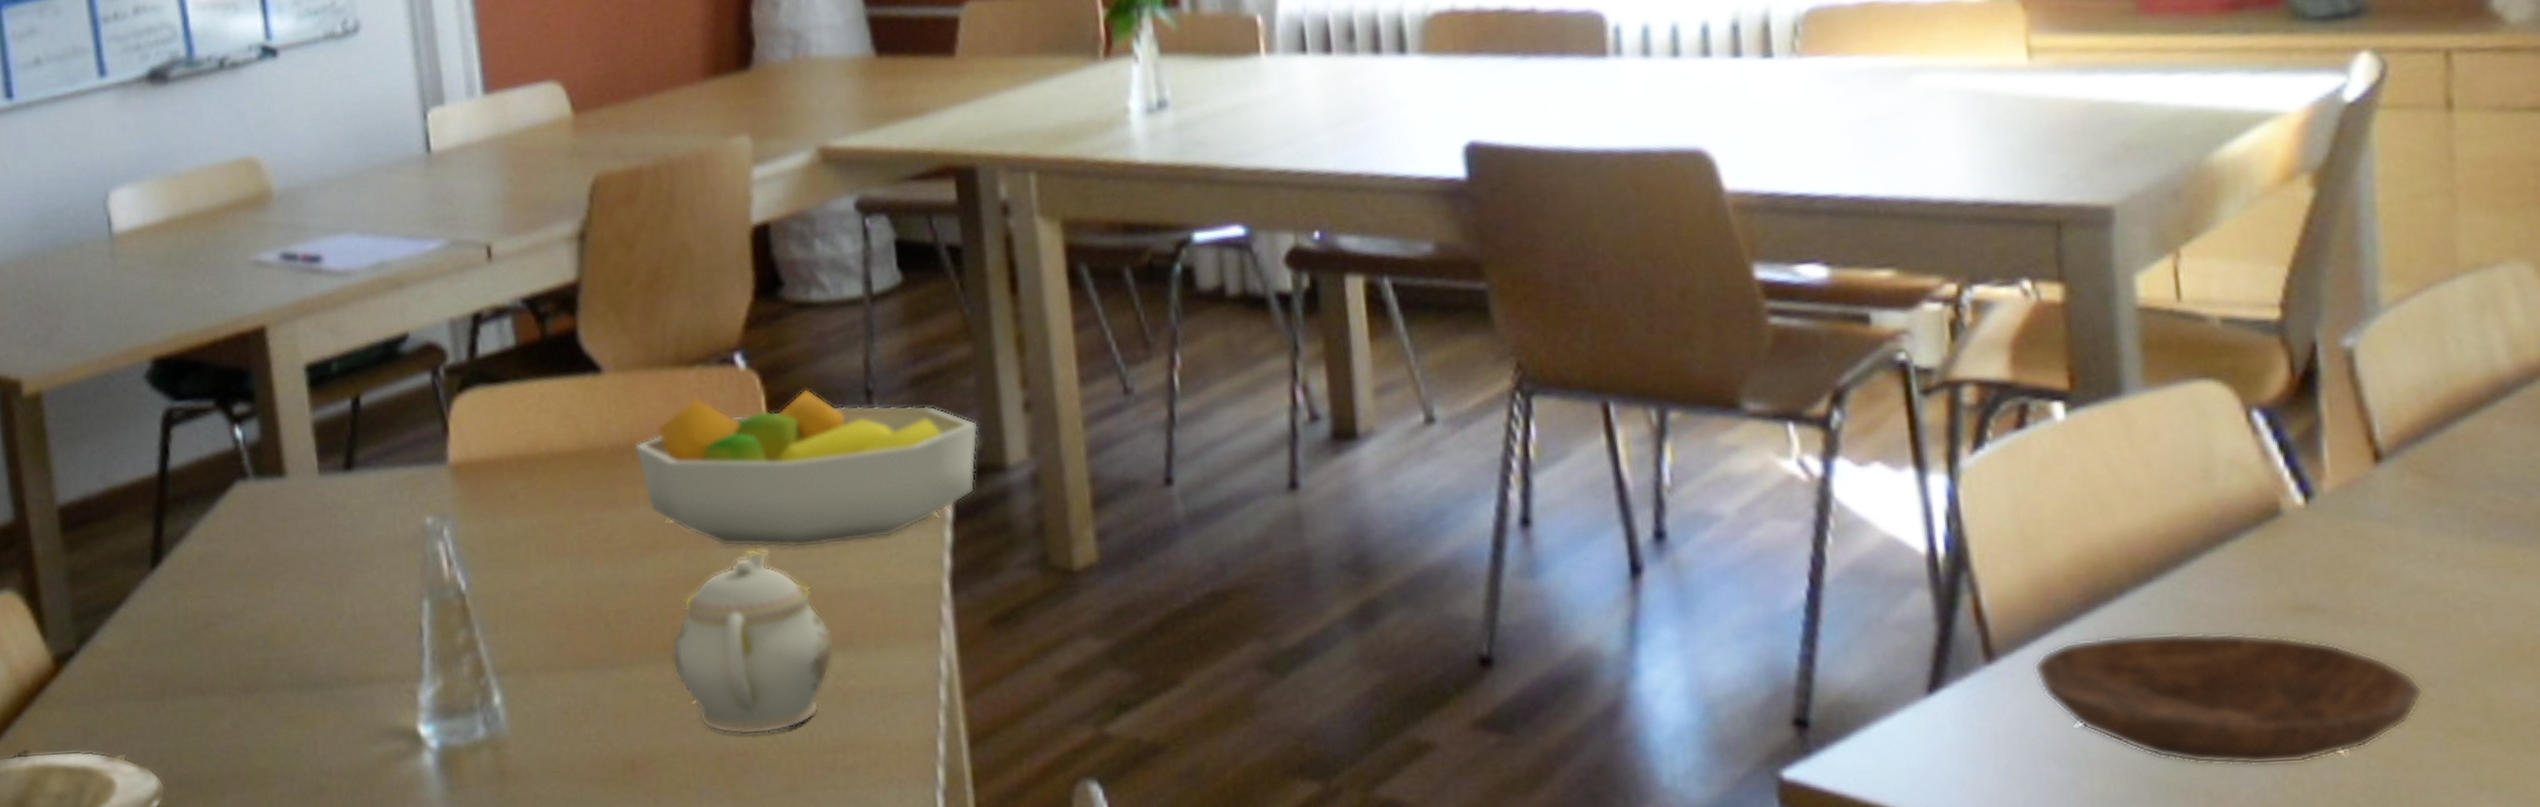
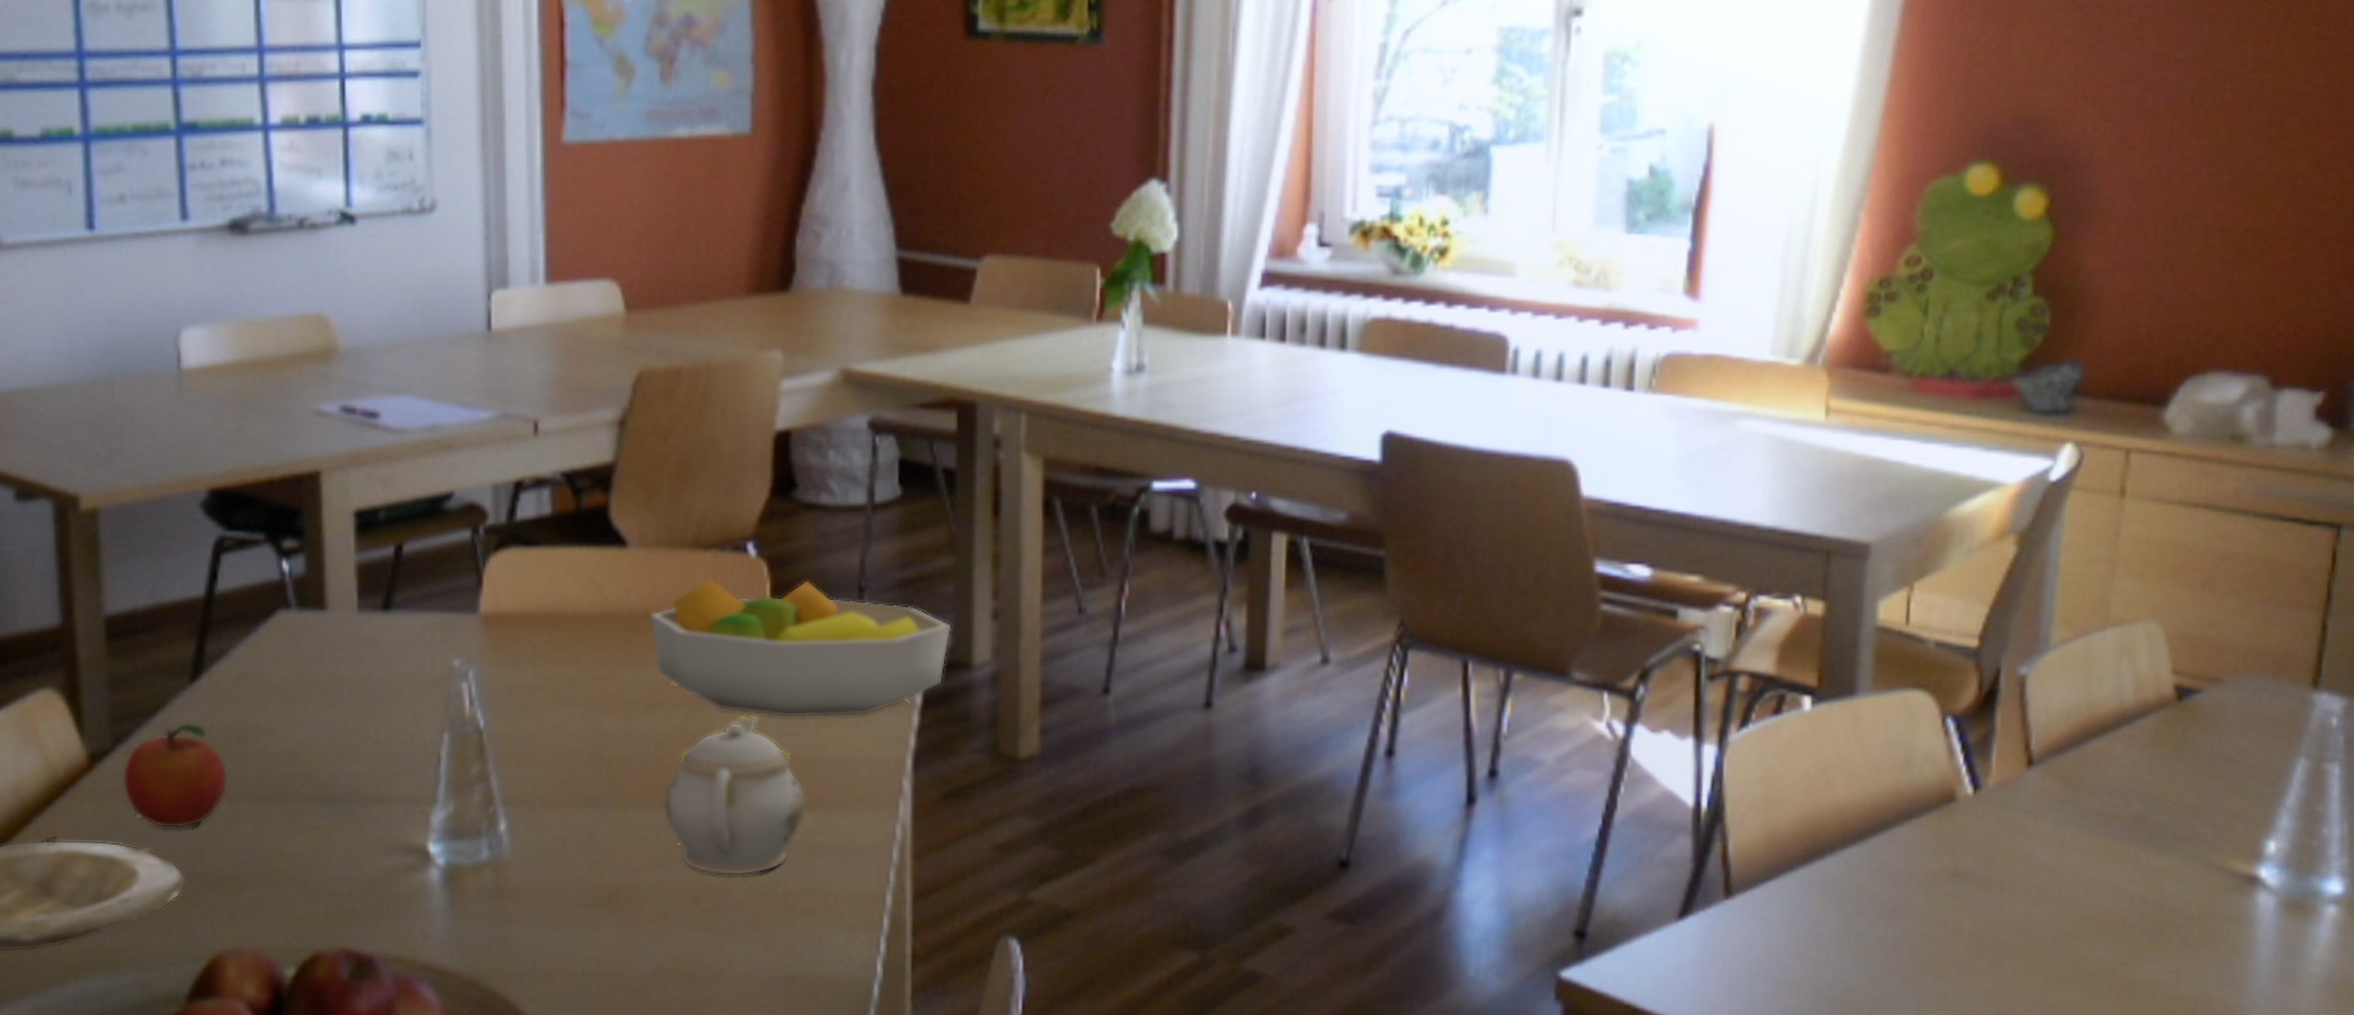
fruit: none [89,612,200,732] -> present [122,722,229,829]
bowl: present [2033,633,2424,766] -> none [1759,885,2035,995]

